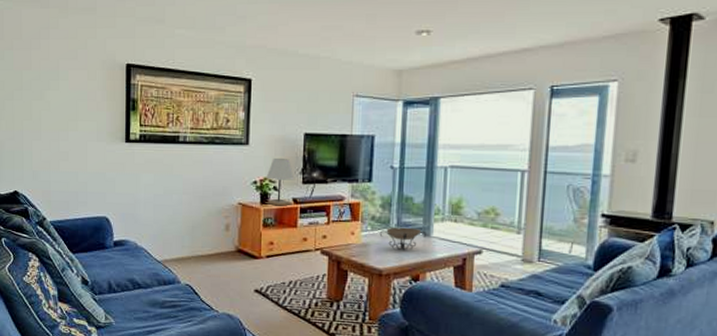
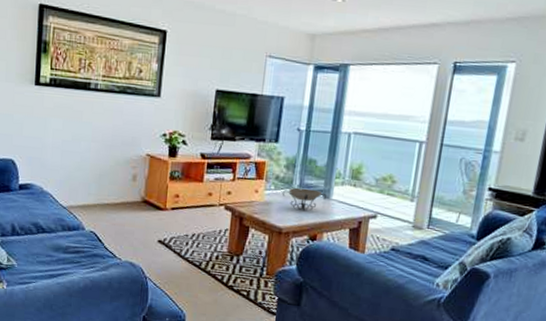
lamp: present [265,157,294,206] -> none [173,111,204,161]

